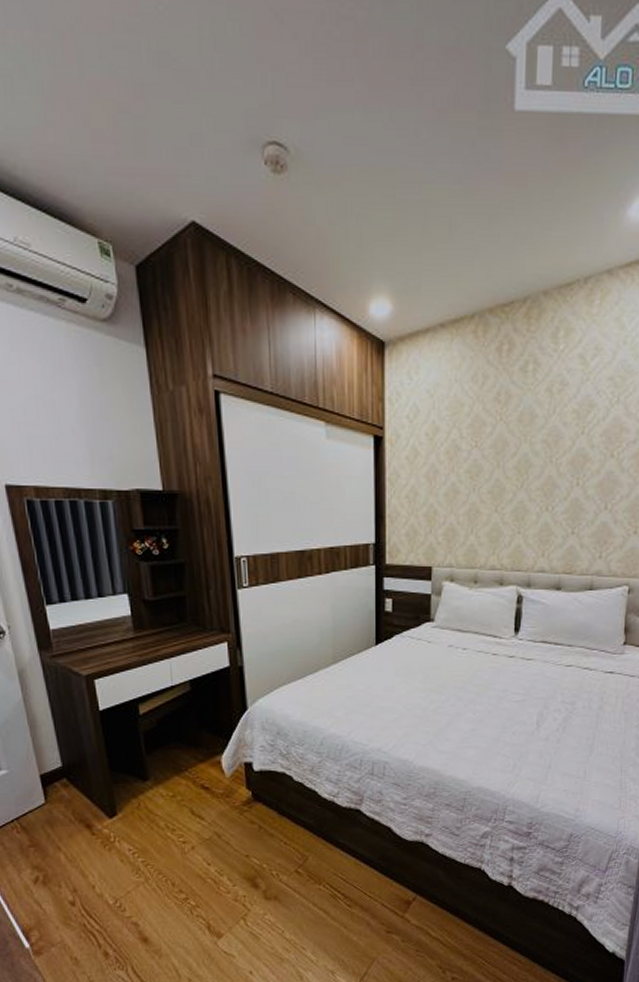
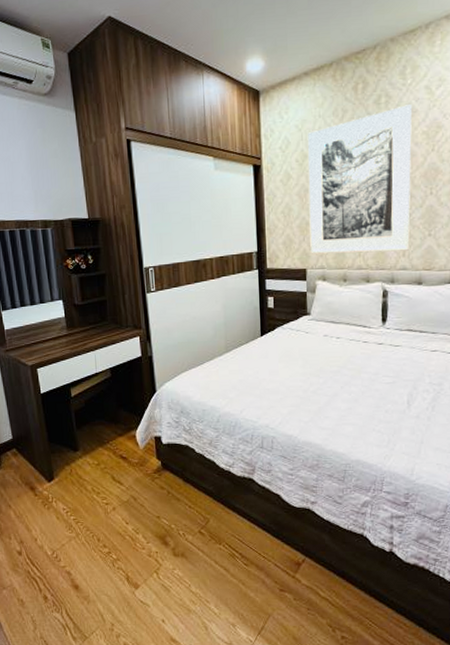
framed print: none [438,376,562,550] -> present [308,105,412,254]

